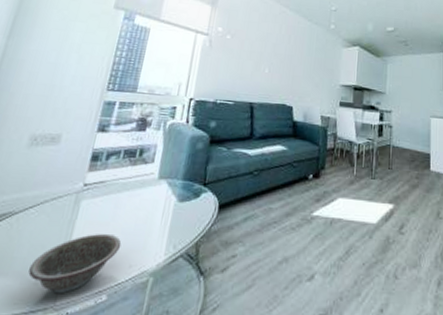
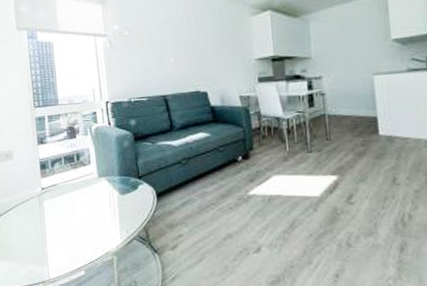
decorative bowl: present [28,233,122,294] -> none [23,225,84,271]

